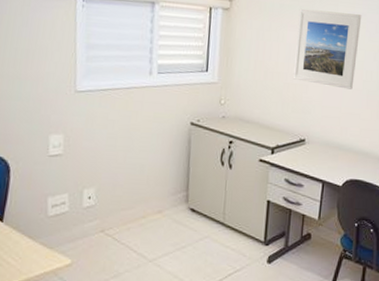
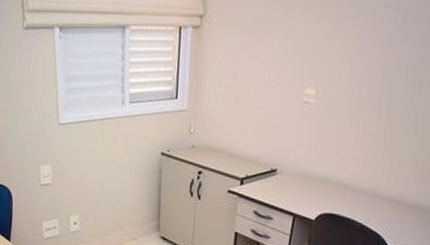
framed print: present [293,8,362,90] -> none [266,18,352,112]

